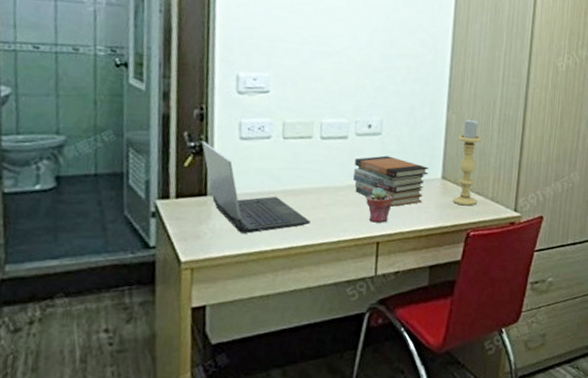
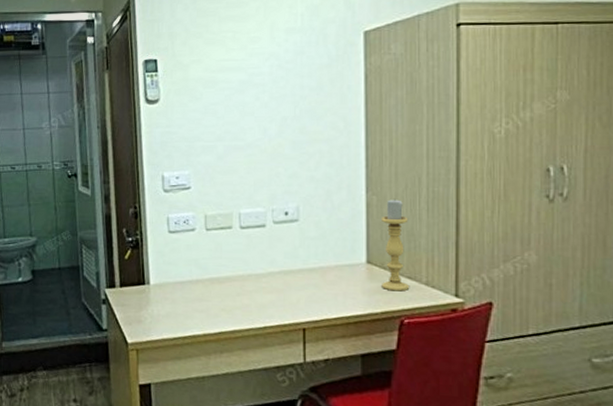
laptop computer: present [202,142,310,234] -> none [138,237,237,319]
book stack: present [352,155,429,207] -> none [273,242,351,293]
potted succulent: present [366,187,393,223] -> none [289,274,316,309]

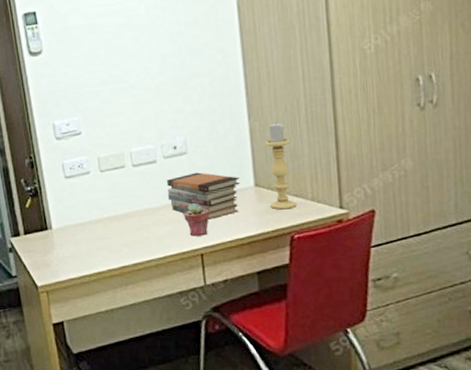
book stack: none [273,242,351,293] -> present [167,172,240,220]
potted succulent: none [289,274,316,309] -> present [184,203,209,236]

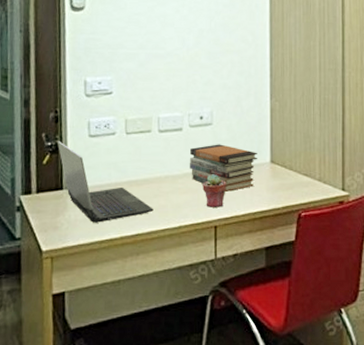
laptop computer: none [36,185,137,258] -> present [58,141,154,223]
candle holder: present [265,122,296,210] -> none [283,104,305,188]

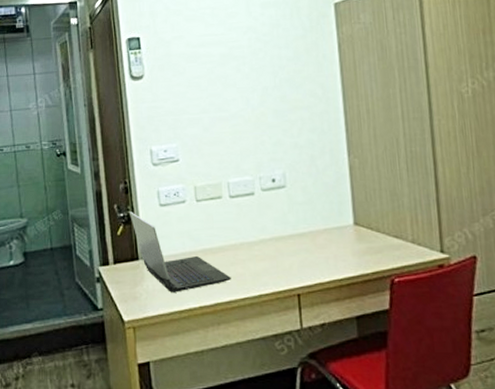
book stack: present [189,144,257,192] -> none [264,207,339,257]
potted succulent: present [202,174,226,208] -> none [281,239,307,275]

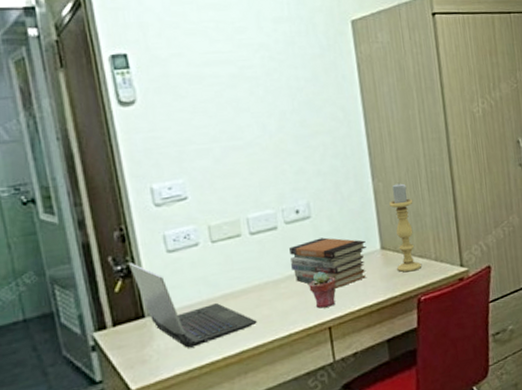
book stack: none [264,207,339,257] -> present [289,237,366,289]
potted succulent: none [281,239,307,275] -> present [309,271,336,309]
candle holder: none [365,160,396,251] -> present [389,182,421,273]

